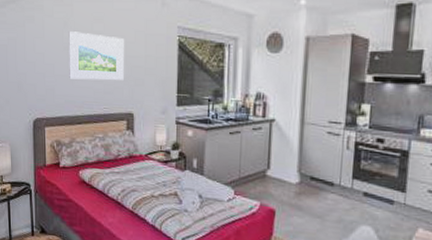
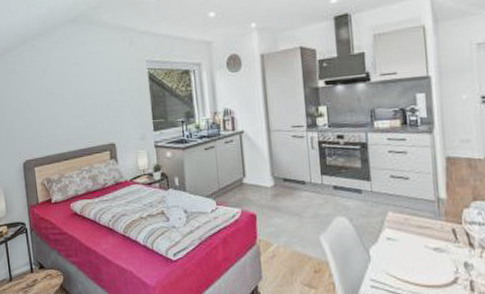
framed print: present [68,31,124,81] -> none [48,77,103,120]

